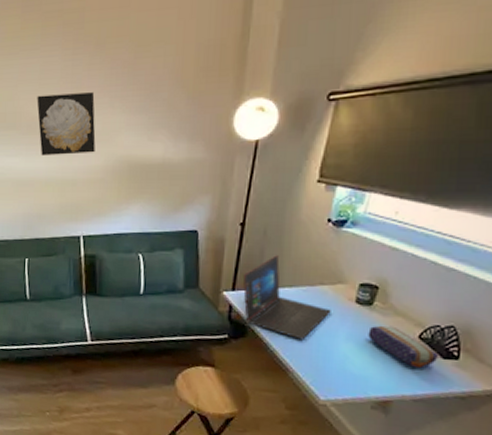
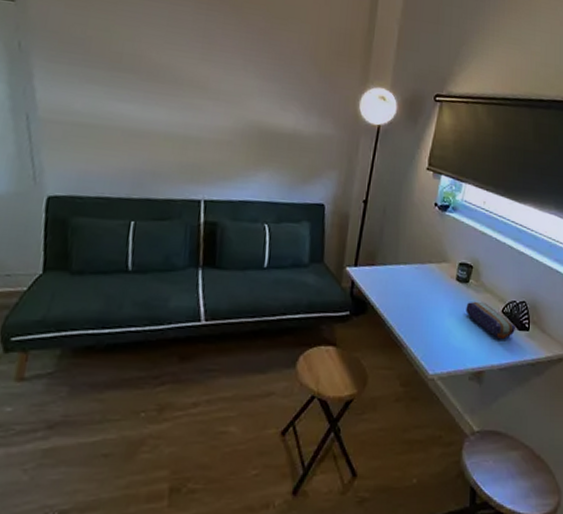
wall art: present [37,92,96,156] -> none [161,42,228,113]
laptop: present [242,255,331,340] -> none [364,233,438,316]

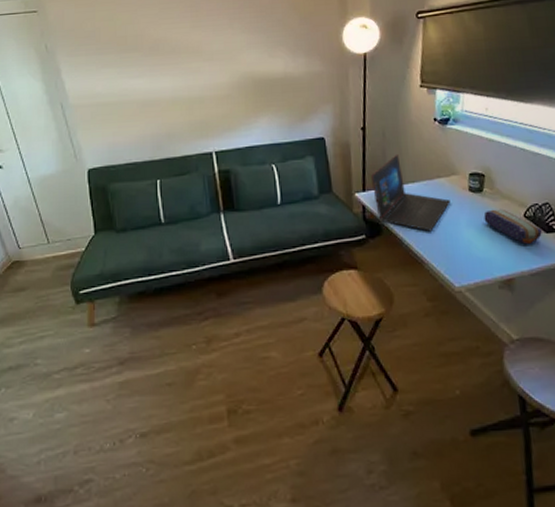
laptop: none [364,233,438,316] -> present [370,154,451,232]

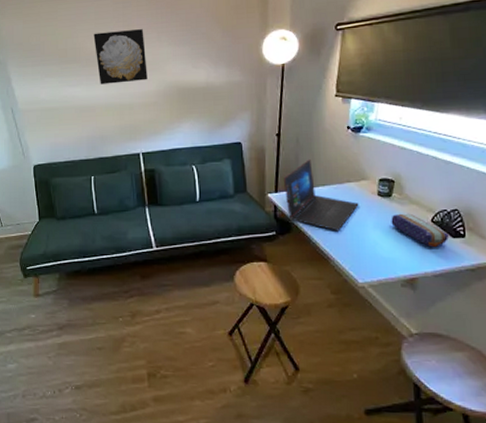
wall art: none [157,15,220,76] -> present [93,29,148,85]

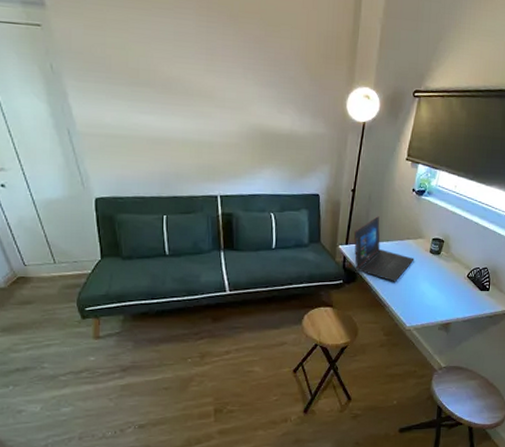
wall art: present [93,29,148,85] -> none [171,56,231,119]
pencil case: present [391,213,449,248] -> none [437,269,478,299]

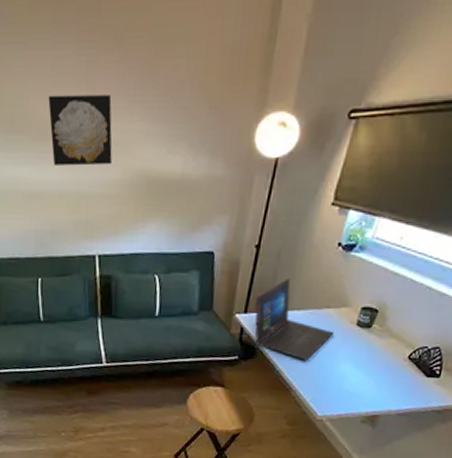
wall art: none [171,56,231,119] -> present [48,95,112,166]

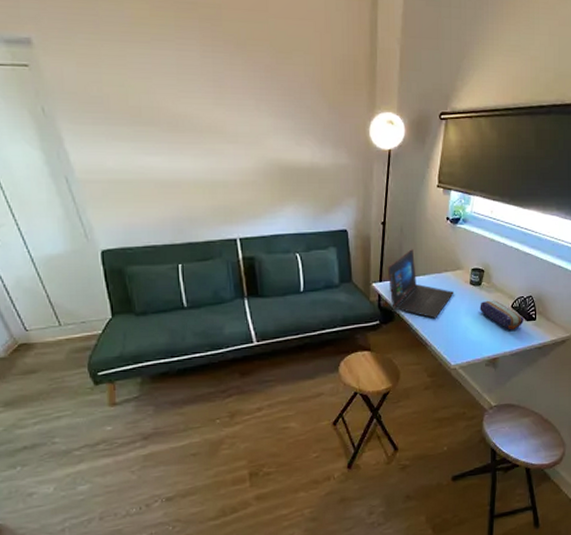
wall art: present [48,95,112,166] -> none [176,91,245,156]
pencil case: none [364,346,423,386] -> present [480,300,523,331]

